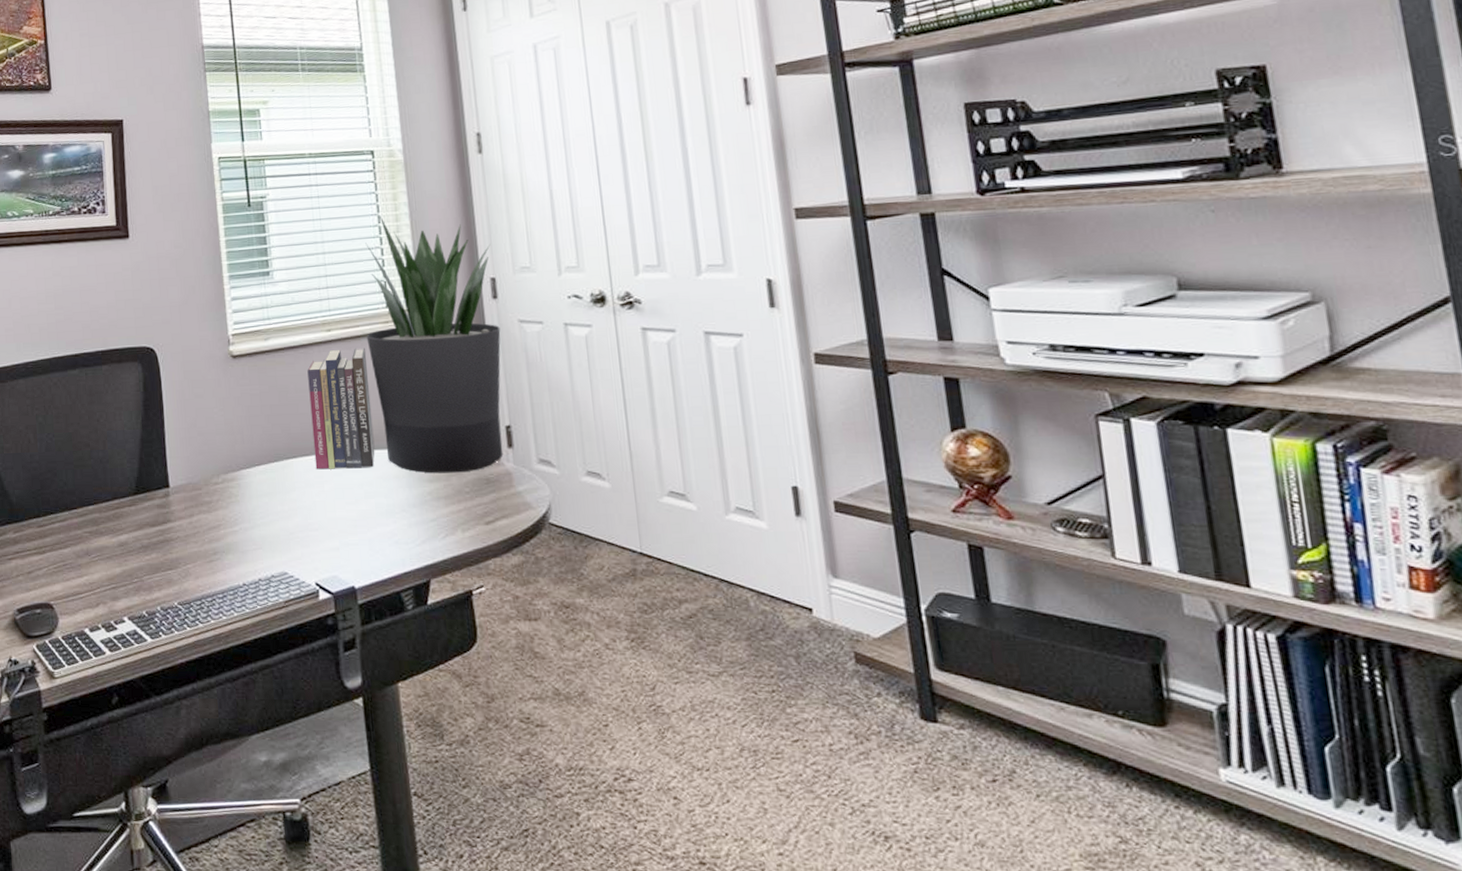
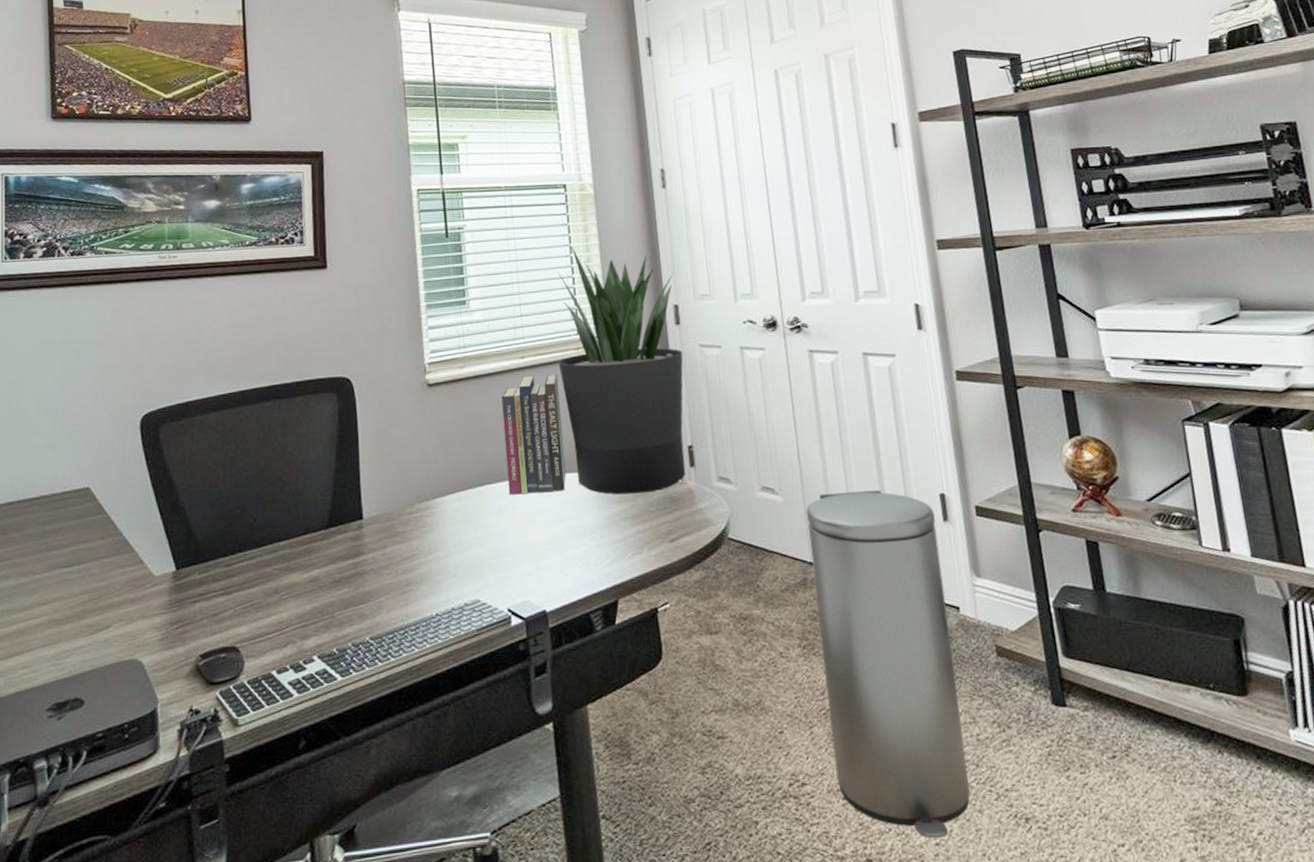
pedal bin: none [636,479,820,848] -> present [806,490,970,838]

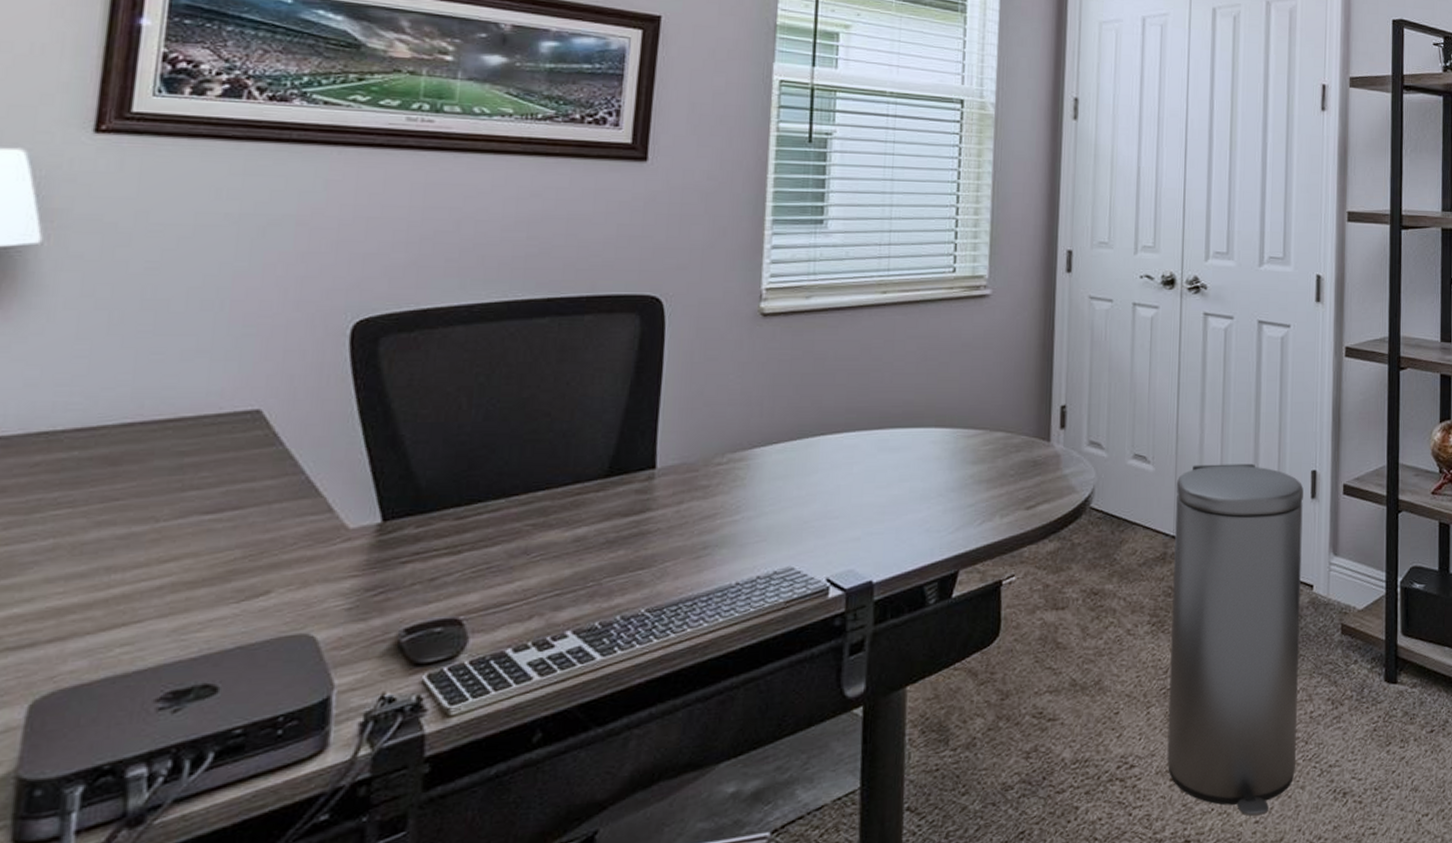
books: present [501,373,566,495] -> none [846,314,924,449]
planter: present [558,247,686,495] -> none [926,172,1073,455]

